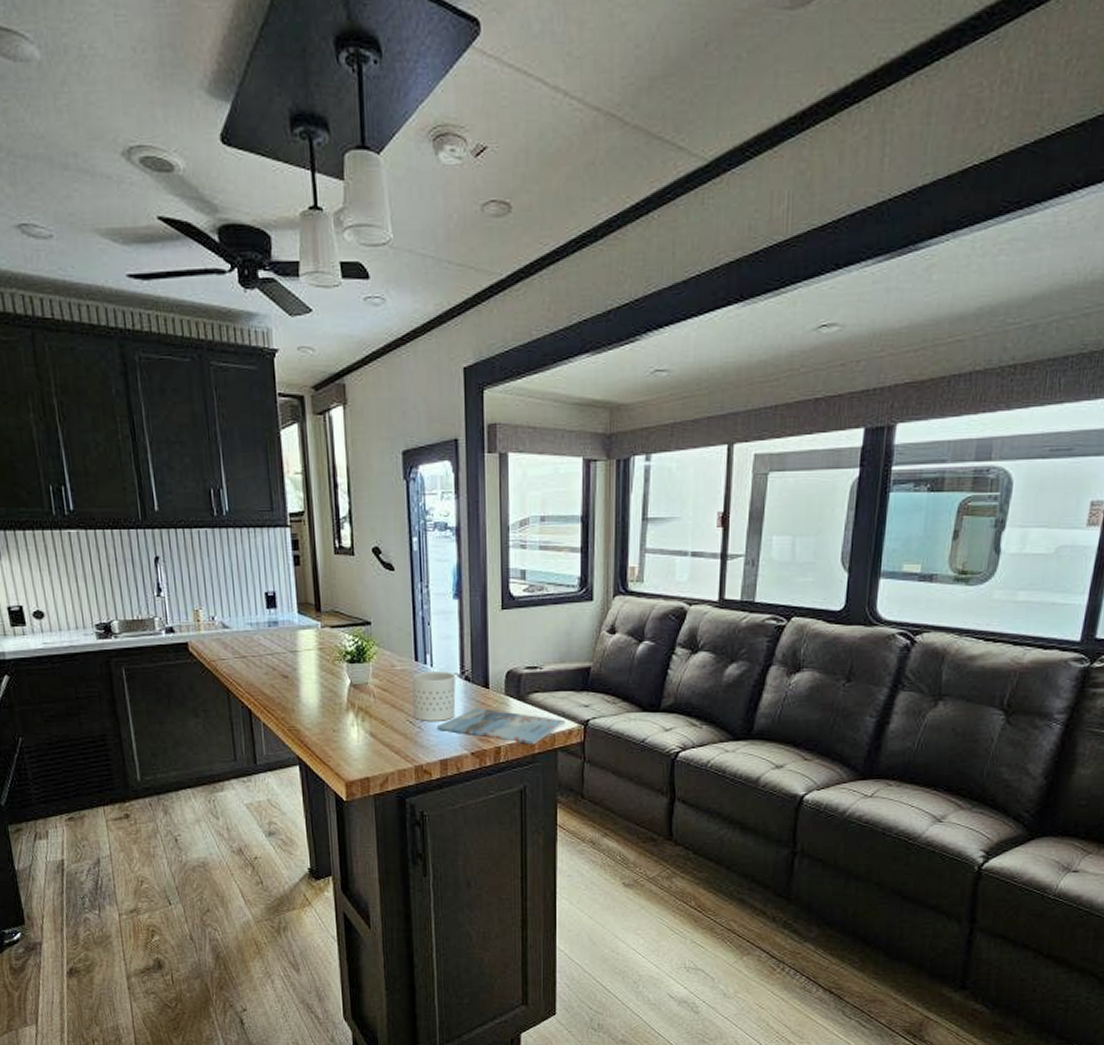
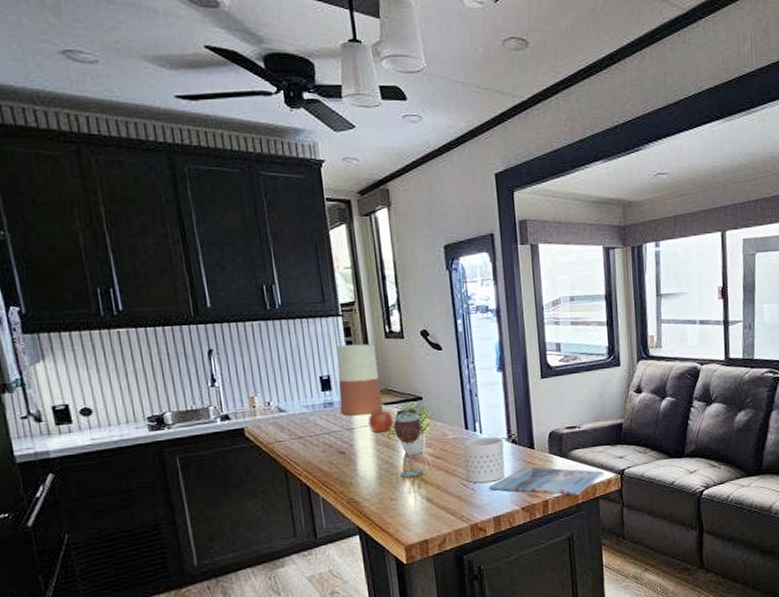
vase: none [283,559,328,639] -> present [336,344,382,417]
fruit: none [313,632,340,658] -> present [368,409,394,433]
wineglass: none [339,634,370,709] -> present [394,408,423,478]

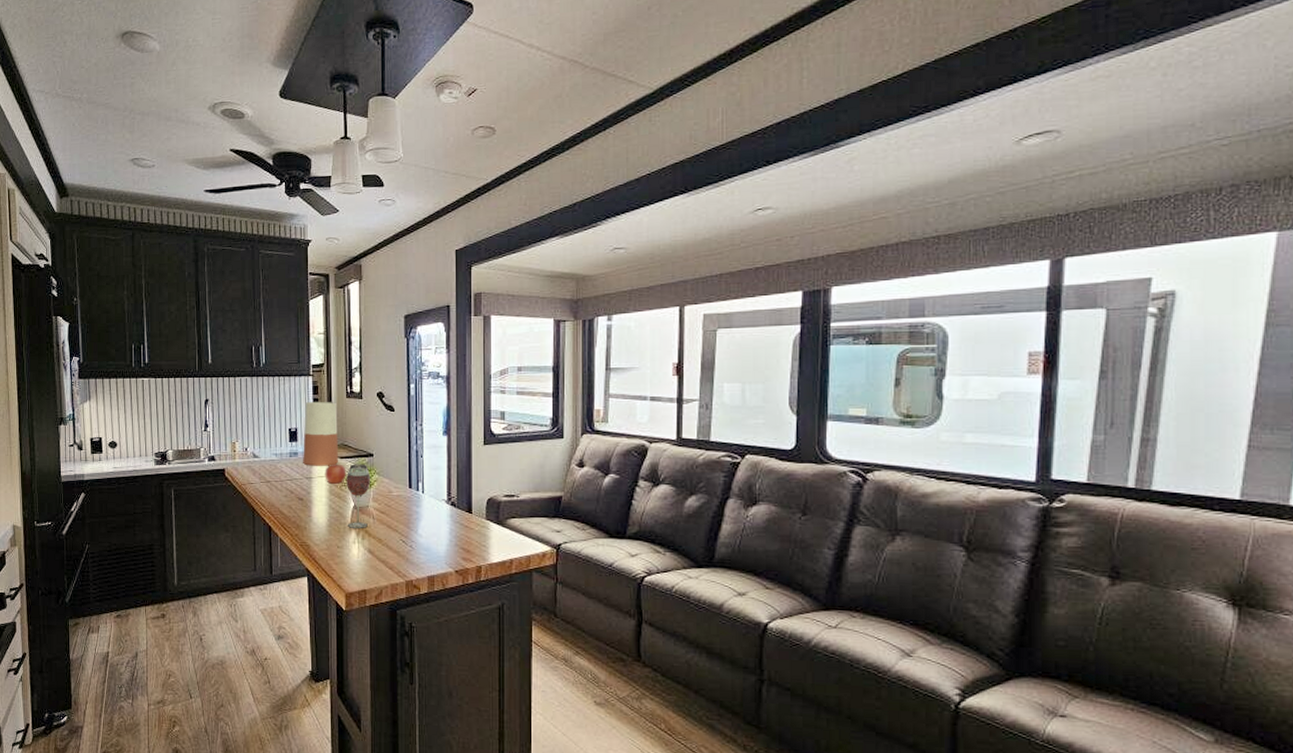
mug: present [463,437,505,483] -> none [406,497,443,541]
magazine: present [488,466,604,496] -> none [425,530,540,566]

